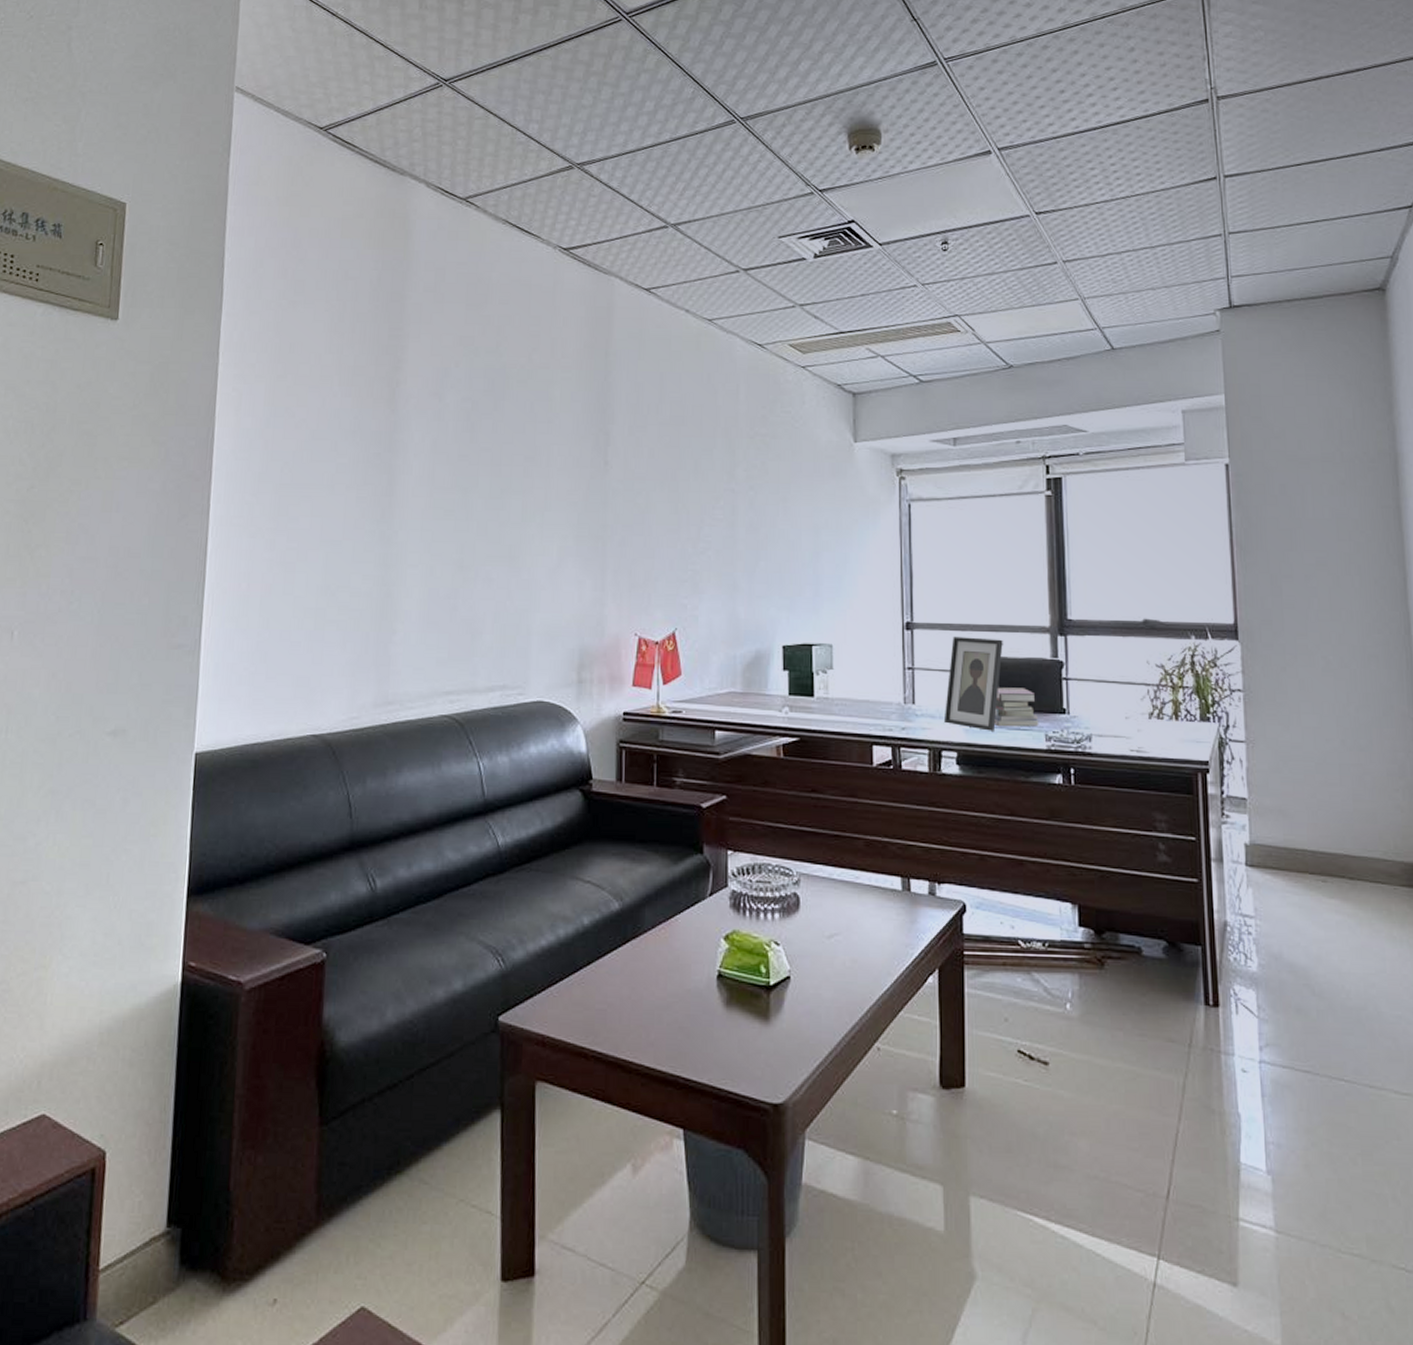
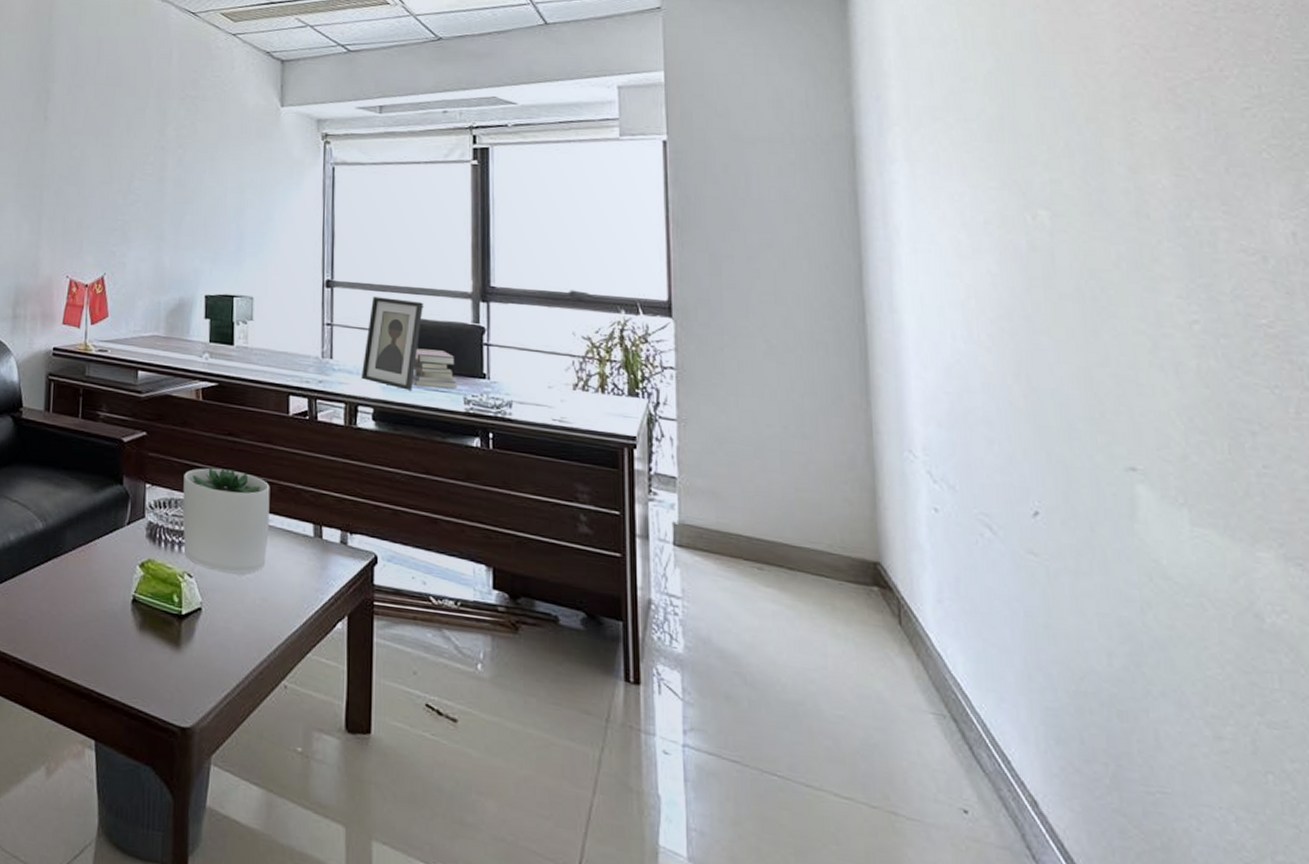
planter: none [766,827,856,937] -> present [182,467,270,575]

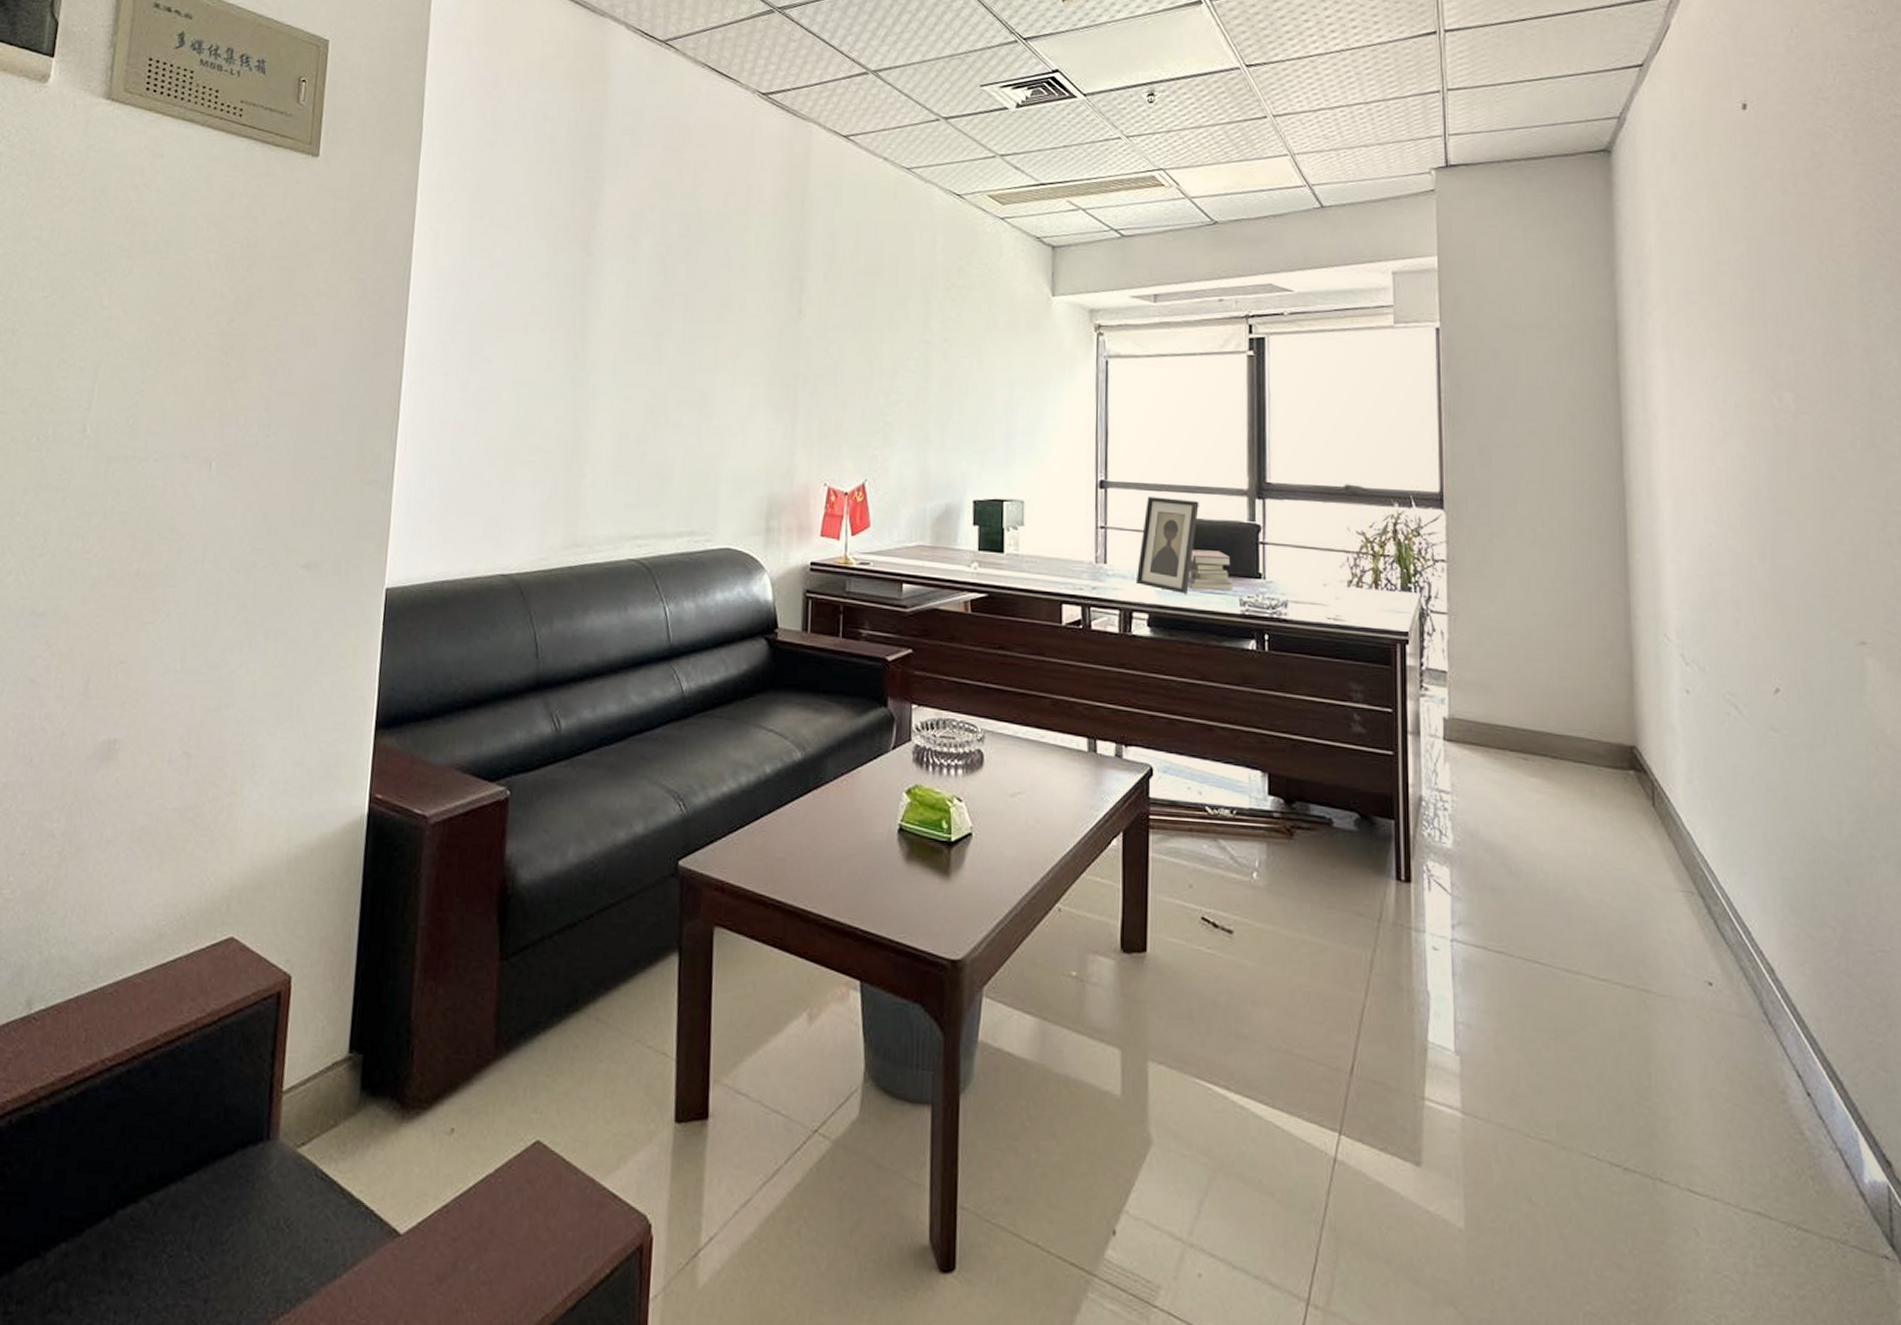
planter: present [182,467,270,575] -> none [950,684,1043,796]

